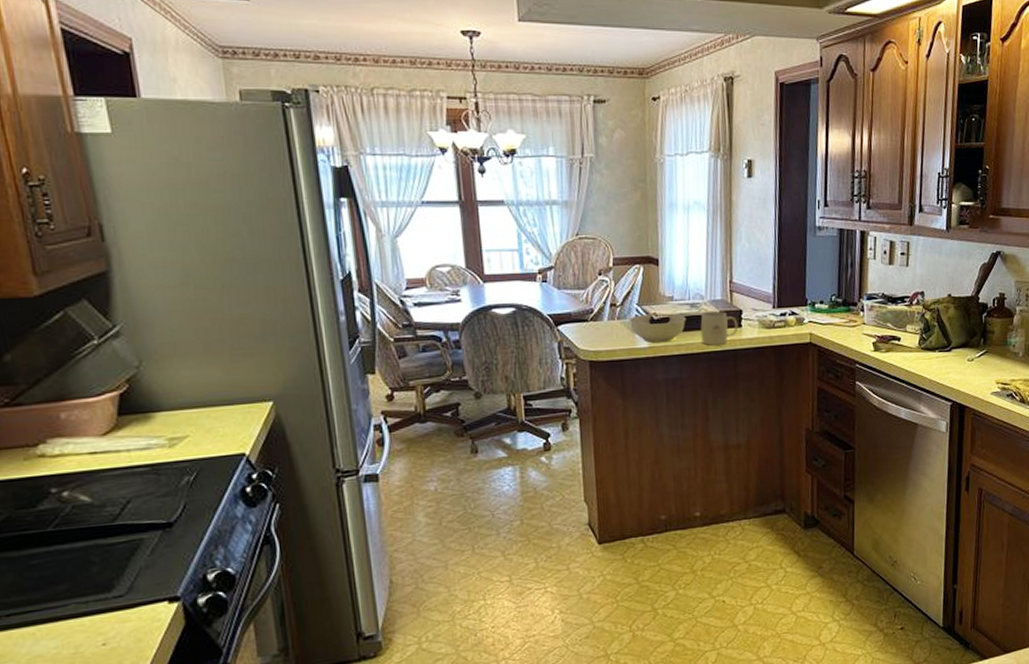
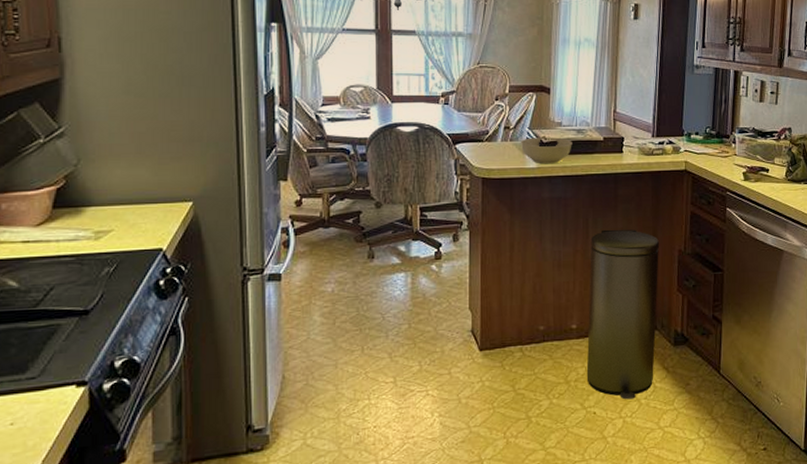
mug: present [700,310,739,346] -> none [585,137,620,168]
pedal bin: none [711,409,786,587] -> present [586,229,660,400]

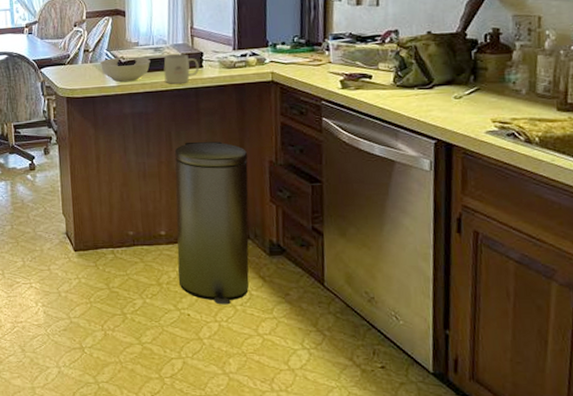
mug: none [585,137,620,168] -> present [163,53,200,84]

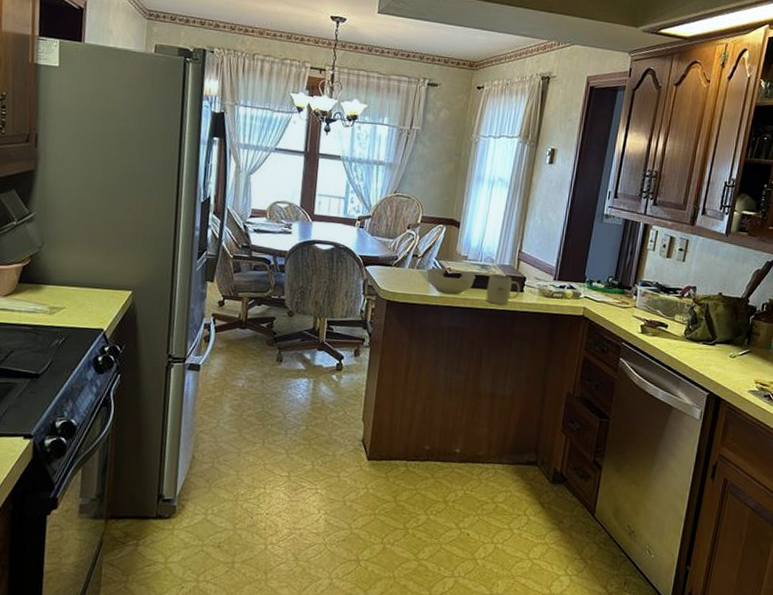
pedal bin: present [174,141,249,305] -> none [464,364,550,528]

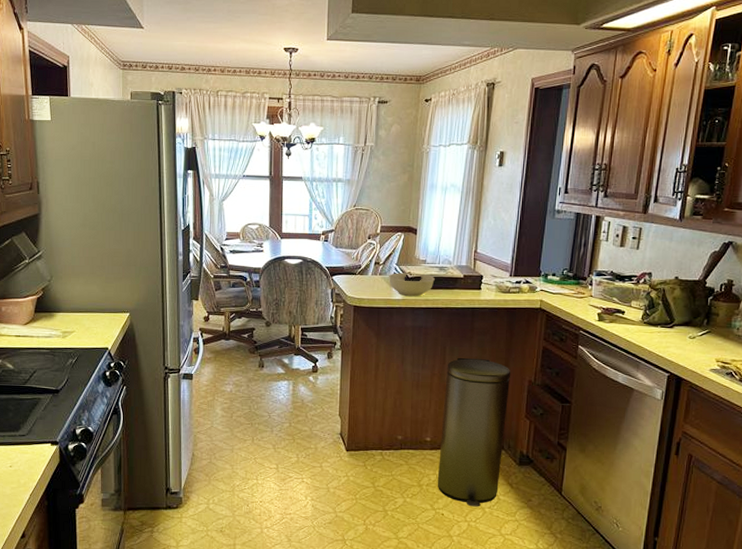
pedal bin: none [464,364,550,528] -> present [437,358,511,507]
mug: present [486,273,521,305] -> none [446,274,479,303]

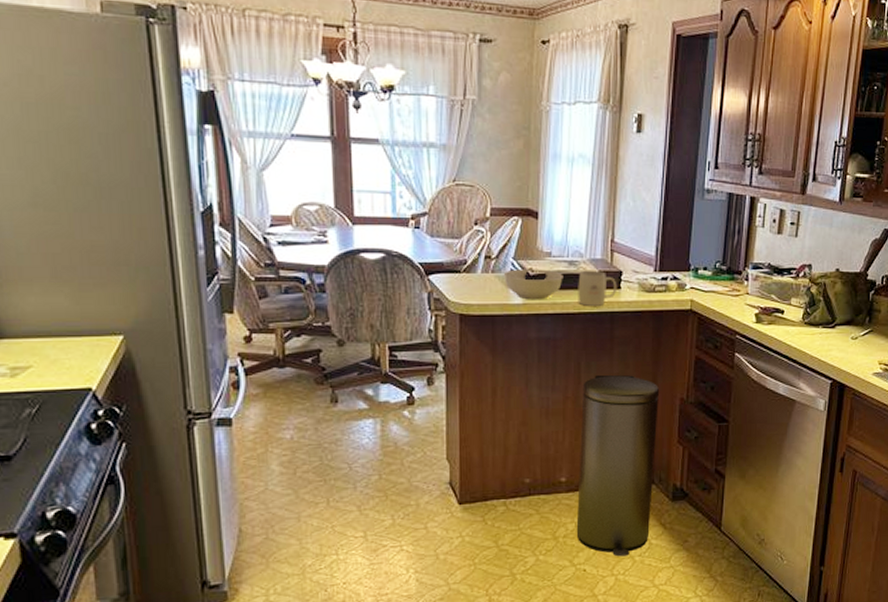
mug: none [446,274,479,303] -> present [578,270,618,306]

